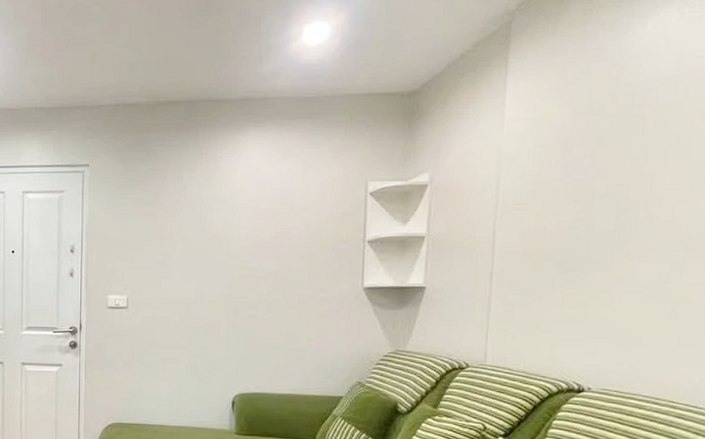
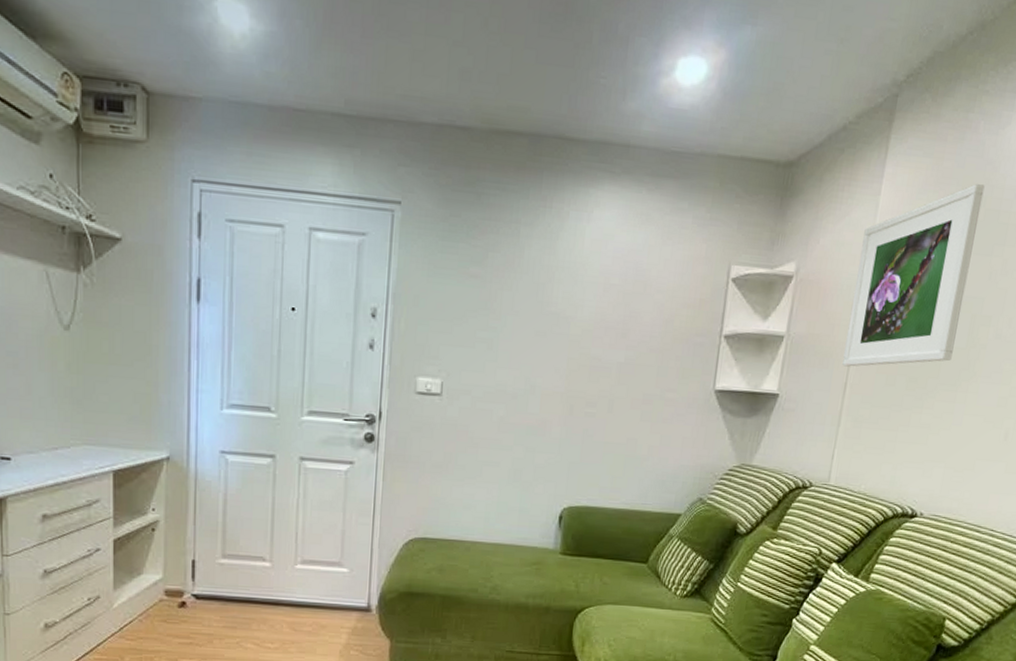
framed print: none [486,84,613,258] -> present [842,184,985,367]

